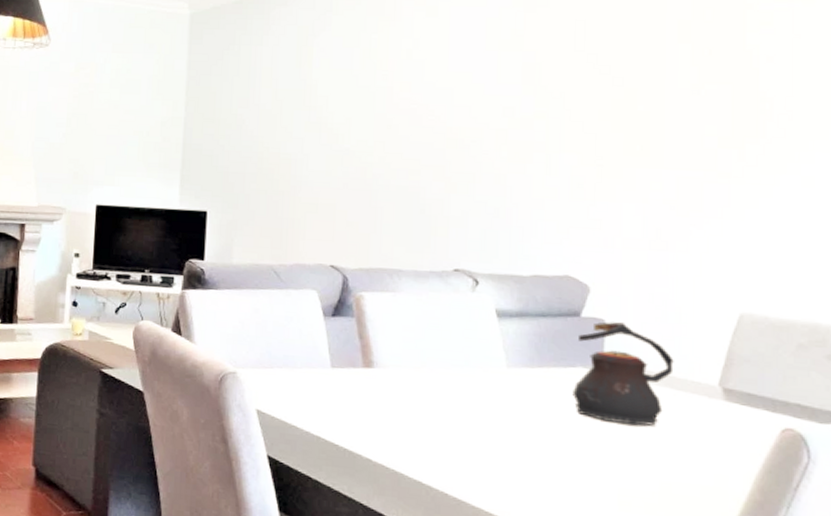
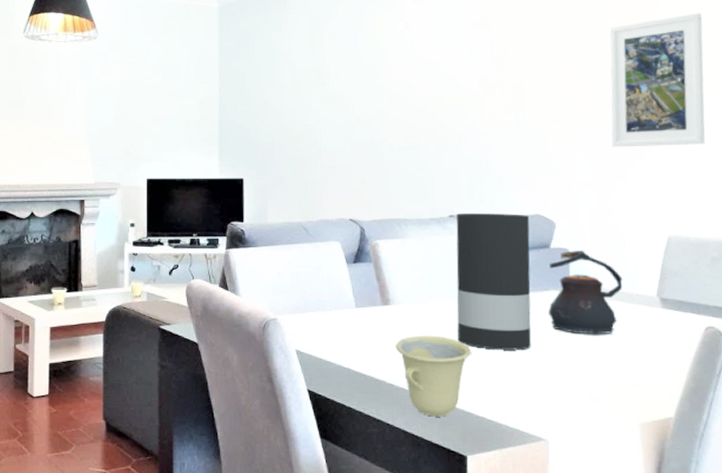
cup: none [377,406,471,503] -> present [396,335,472,417]
vase: none [454,268,556,435] -> present [456,212,531,350]
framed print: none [673,39,808,204] -> present [609,13,705,147]

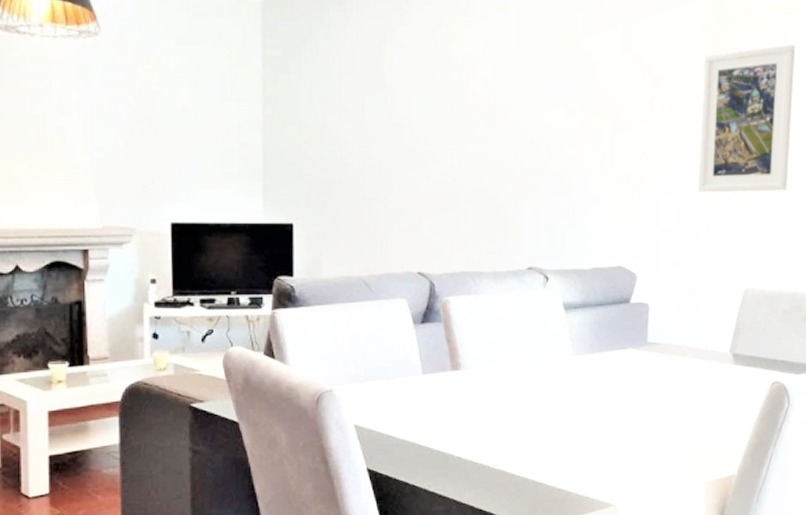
cup: present [396,335,472,417] -> none [465,402,545,490]
vase: present [456,212,531,350] -> none [531,264,610,415]
teapot: present [548,250,623,335] -> none [624,305,699,395]

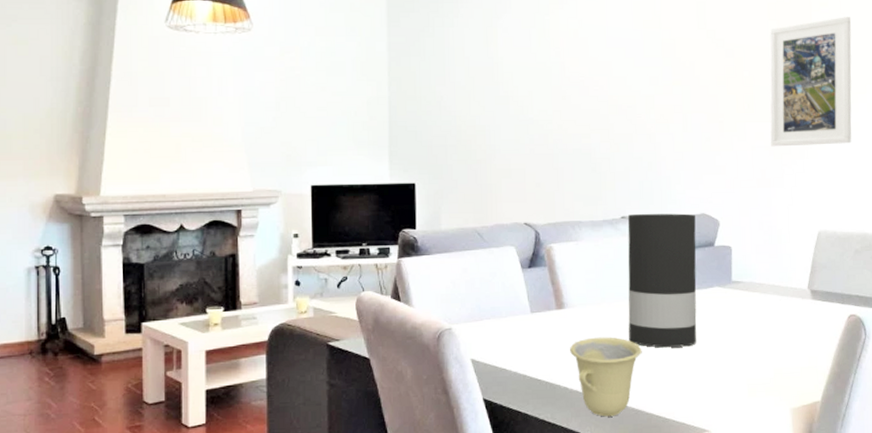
cup: none [465,402,545,490] -> present [570,337,642,417]
vase: none [531,264,610,415] -> present [627,213,697,348]

